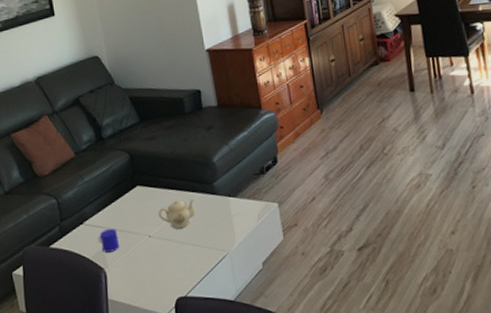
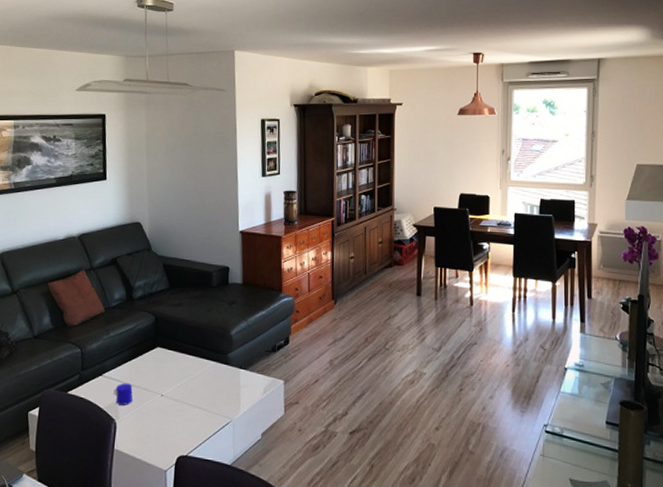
teapot: present [158,199,196,229] -> none [173,365,208,392]

